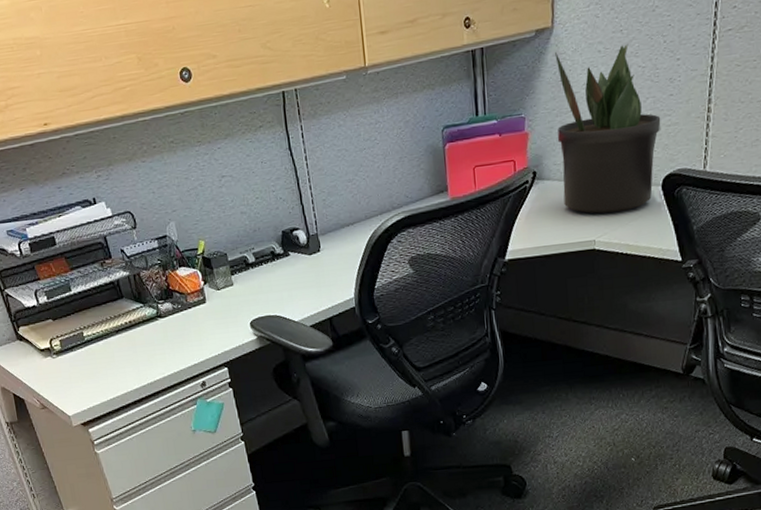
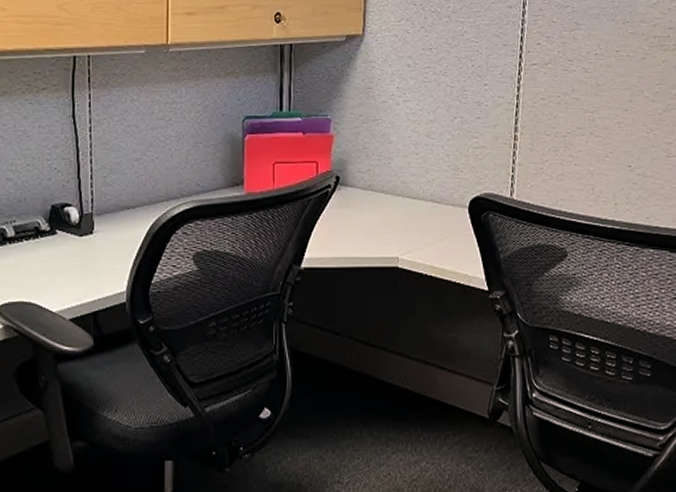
planter: present [555,44,661,214] -> none [363,60,468,231]

